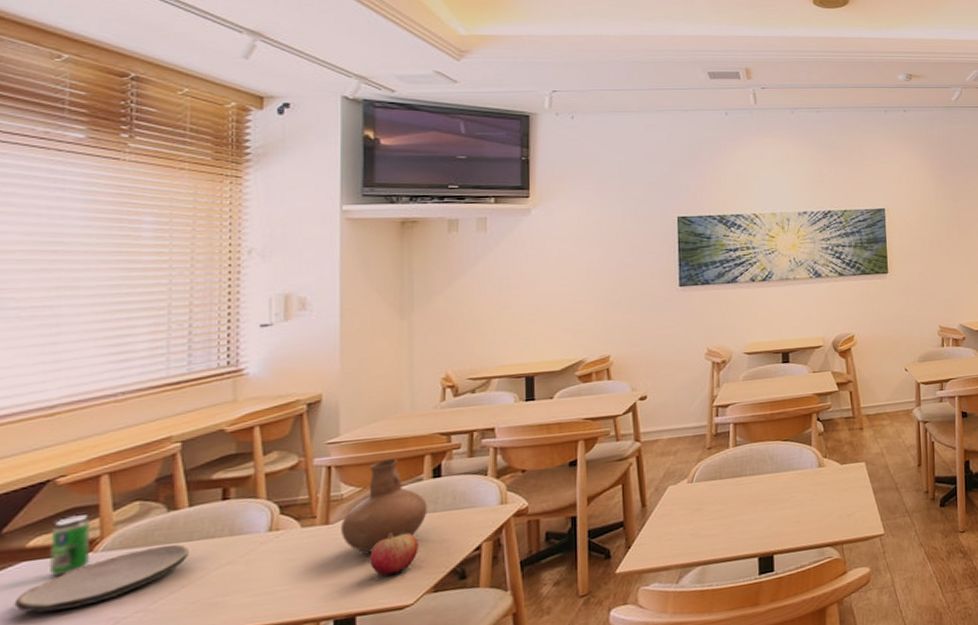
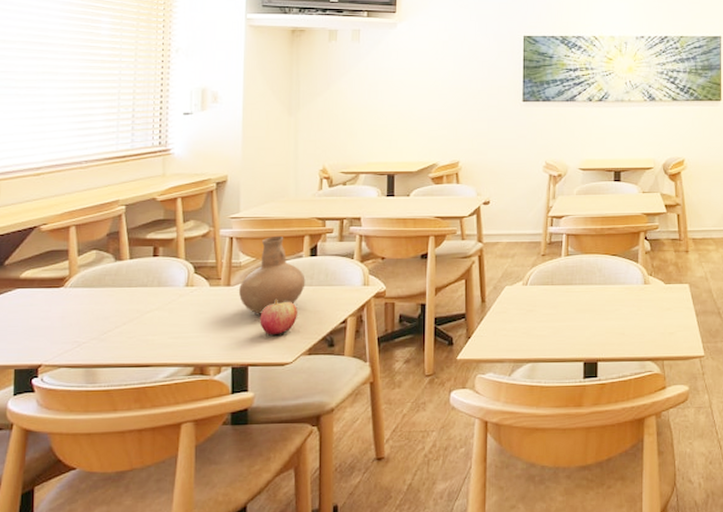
plate: present [14,544,189,613] -> none [12,289,129,330]
beverage can: present [48,514,92,577] -> none [34,257,63,304]

